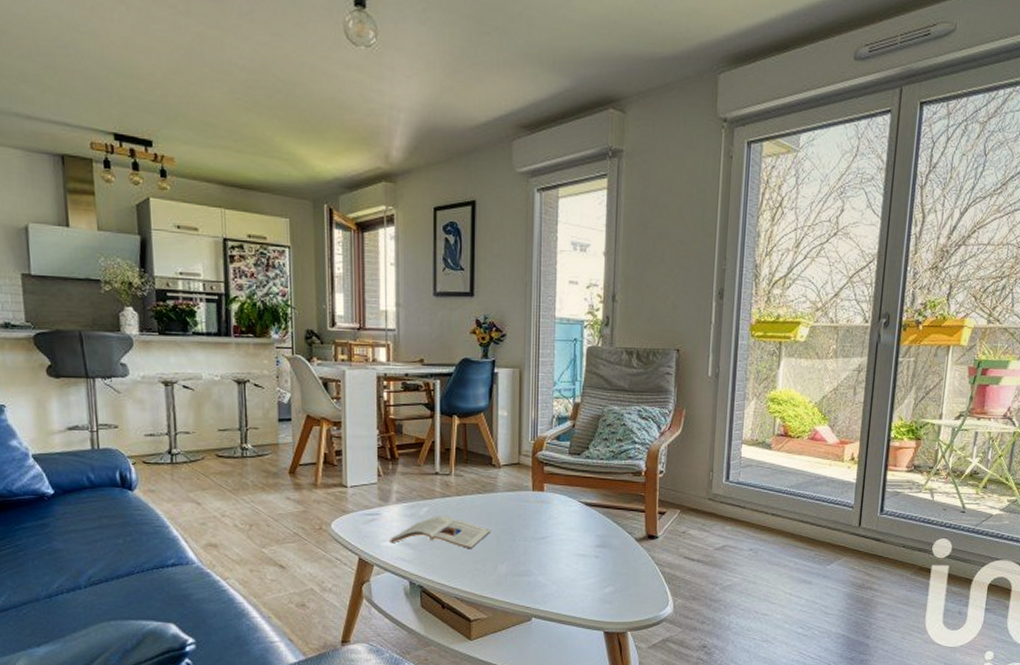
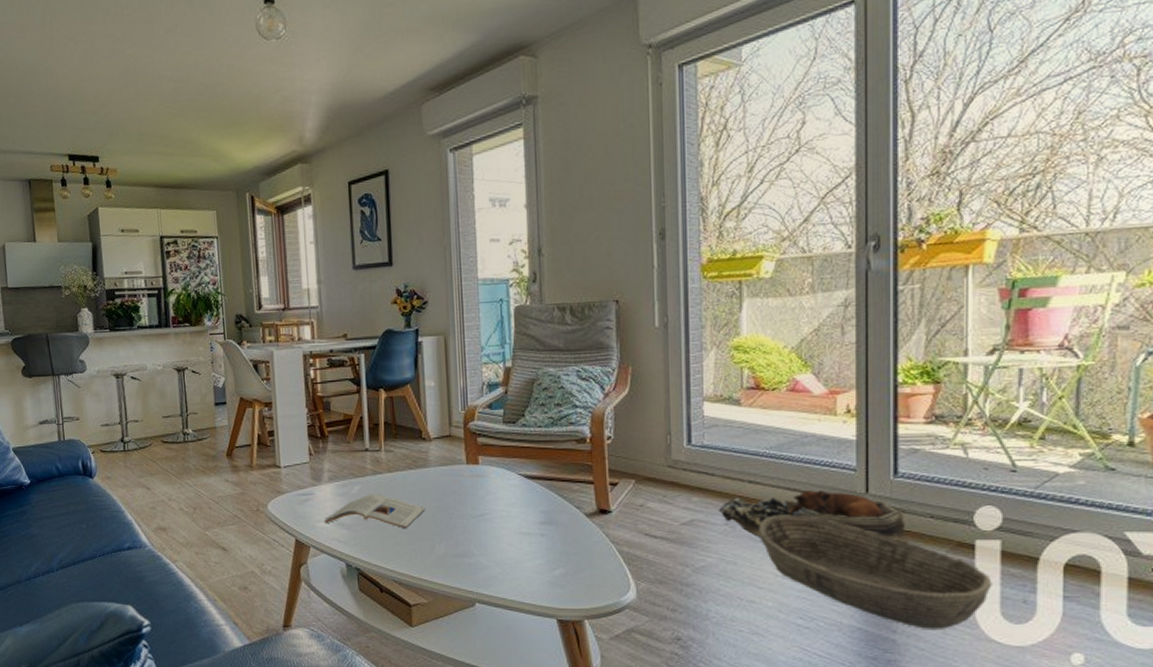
dog bed: none [746,523,886,567] -> present [719,490,910,543]
basket: none [775,542,940,635] -> present [758,514,992,629]

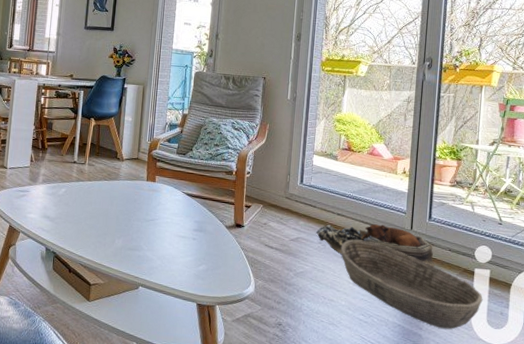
magazine: present [324,494,426,529] -> none [34,196,113,225]

